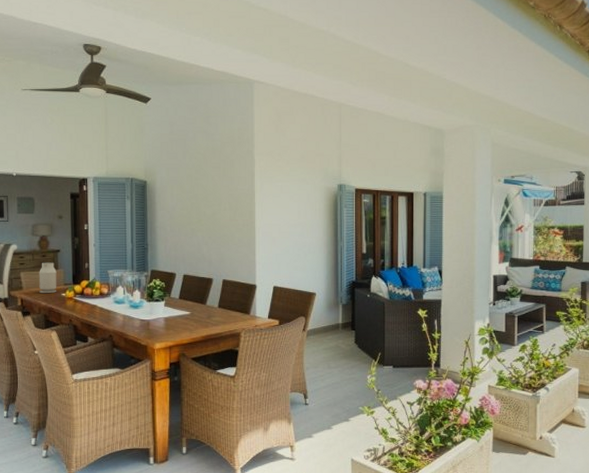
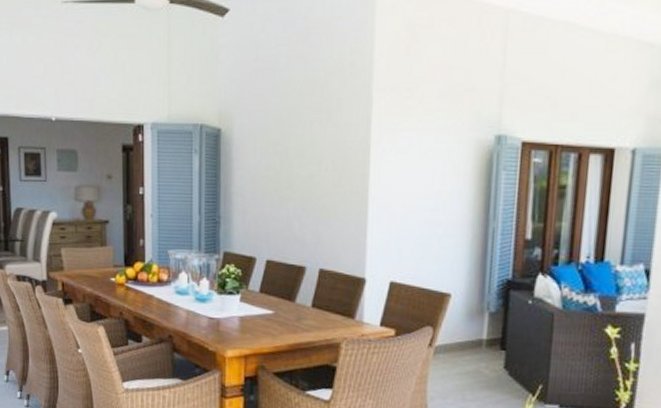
water jug: present [39,262,57,294] -> none [83,236,105,278]

